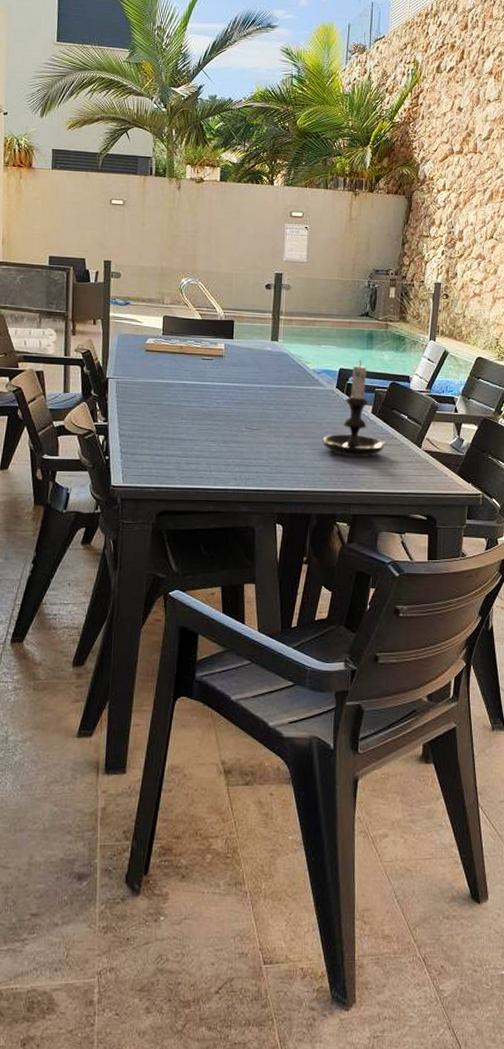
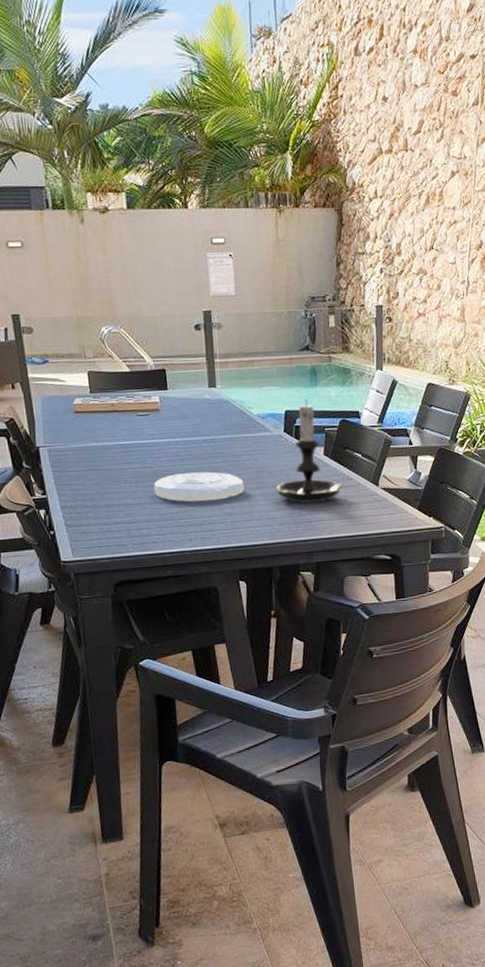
plate: none [207,416,293,445] -> present [153,471,245,502]

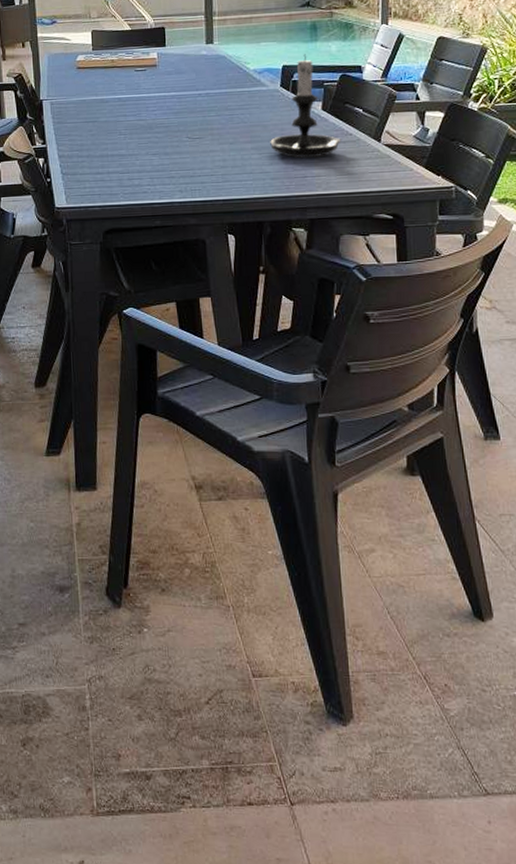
plate: present [153,471,245,502] -> none [147,125,238,154]

